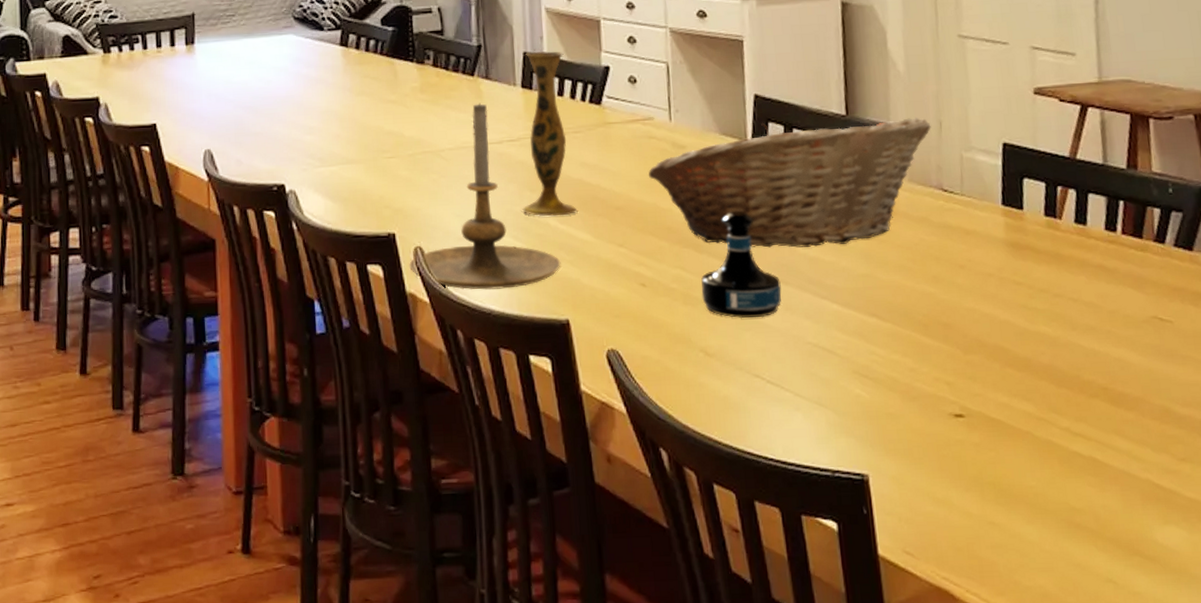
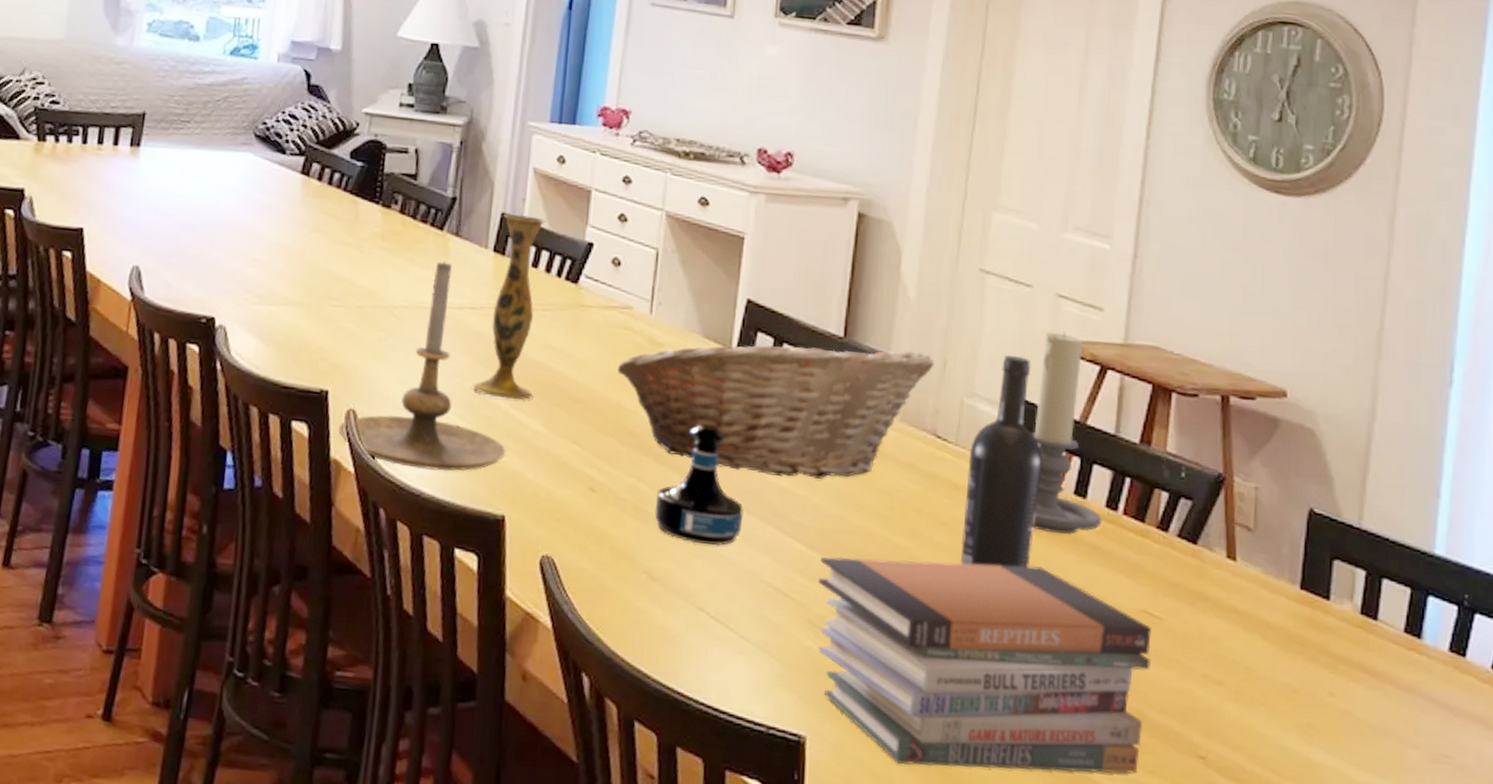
book stack: none [856,291,1171,487] -> present [818,557,1152,774]
wine bottle: none [974,107,1045,300] -> present [960,354,1043,568]
candle holder: none [1026,79,1104,260] -> present [1030,331,1102,534]

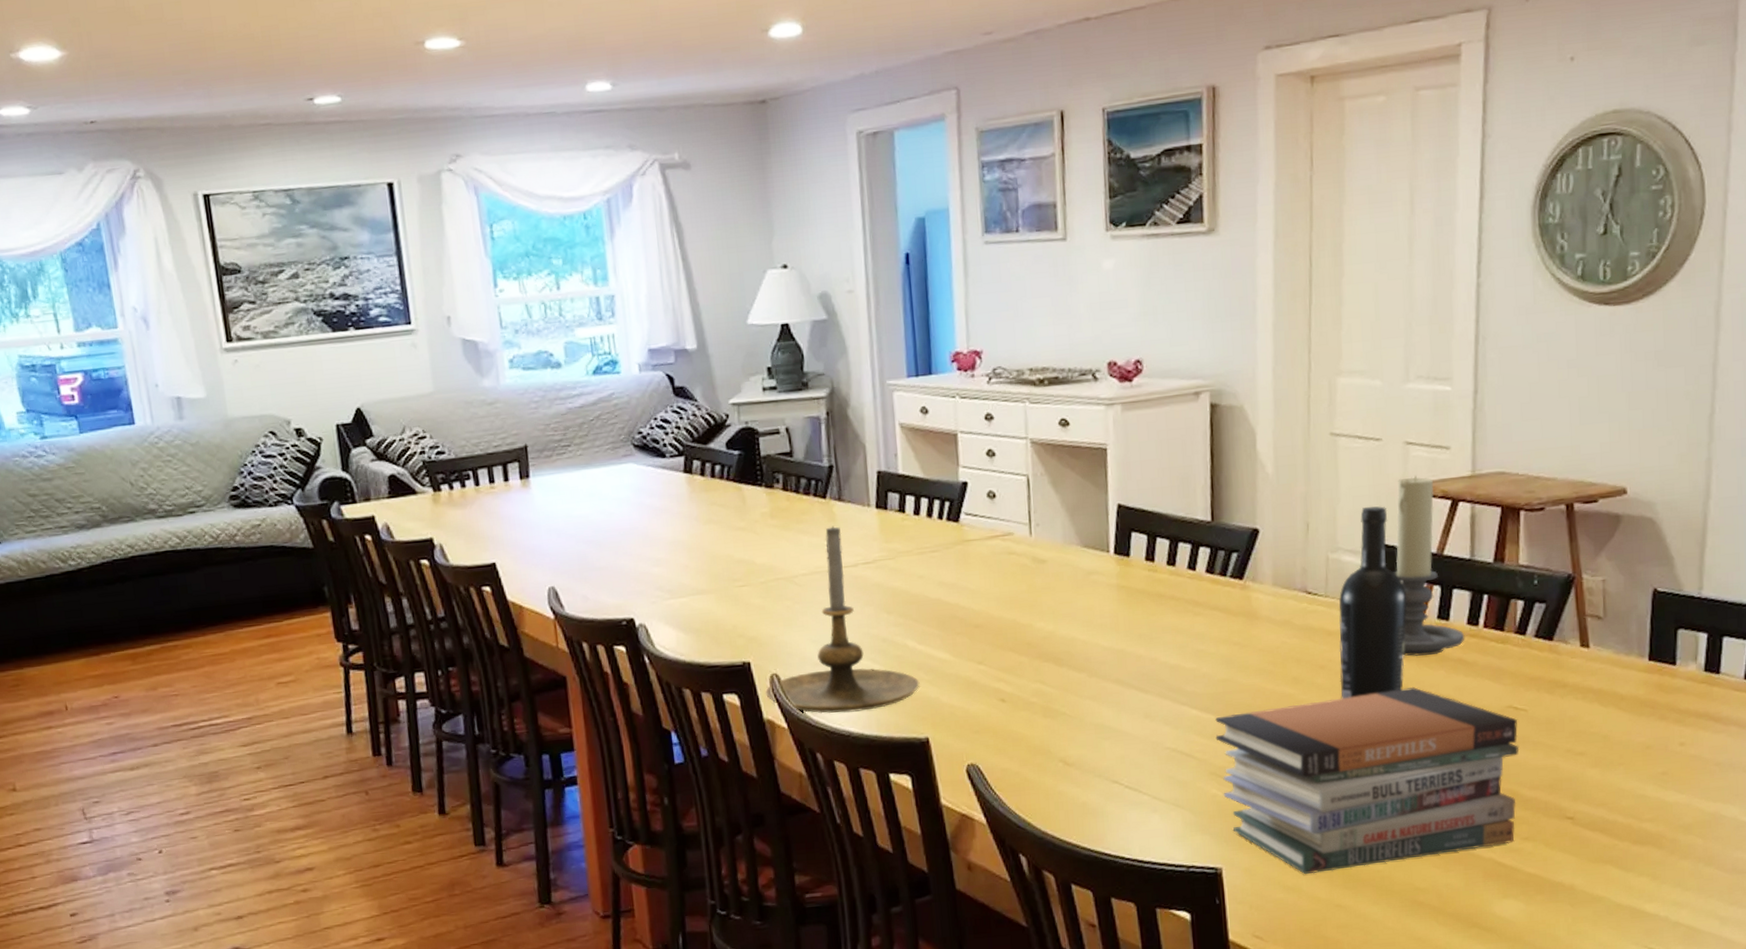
vase: present [472,213,546,400] -> none [879,468,936,638]
fruit basket: present [618,331,935,479] -> none [1008,520,1298,658]
tequila bottle: present [654,423,744,546] -> none [1061,622,1141,728]

